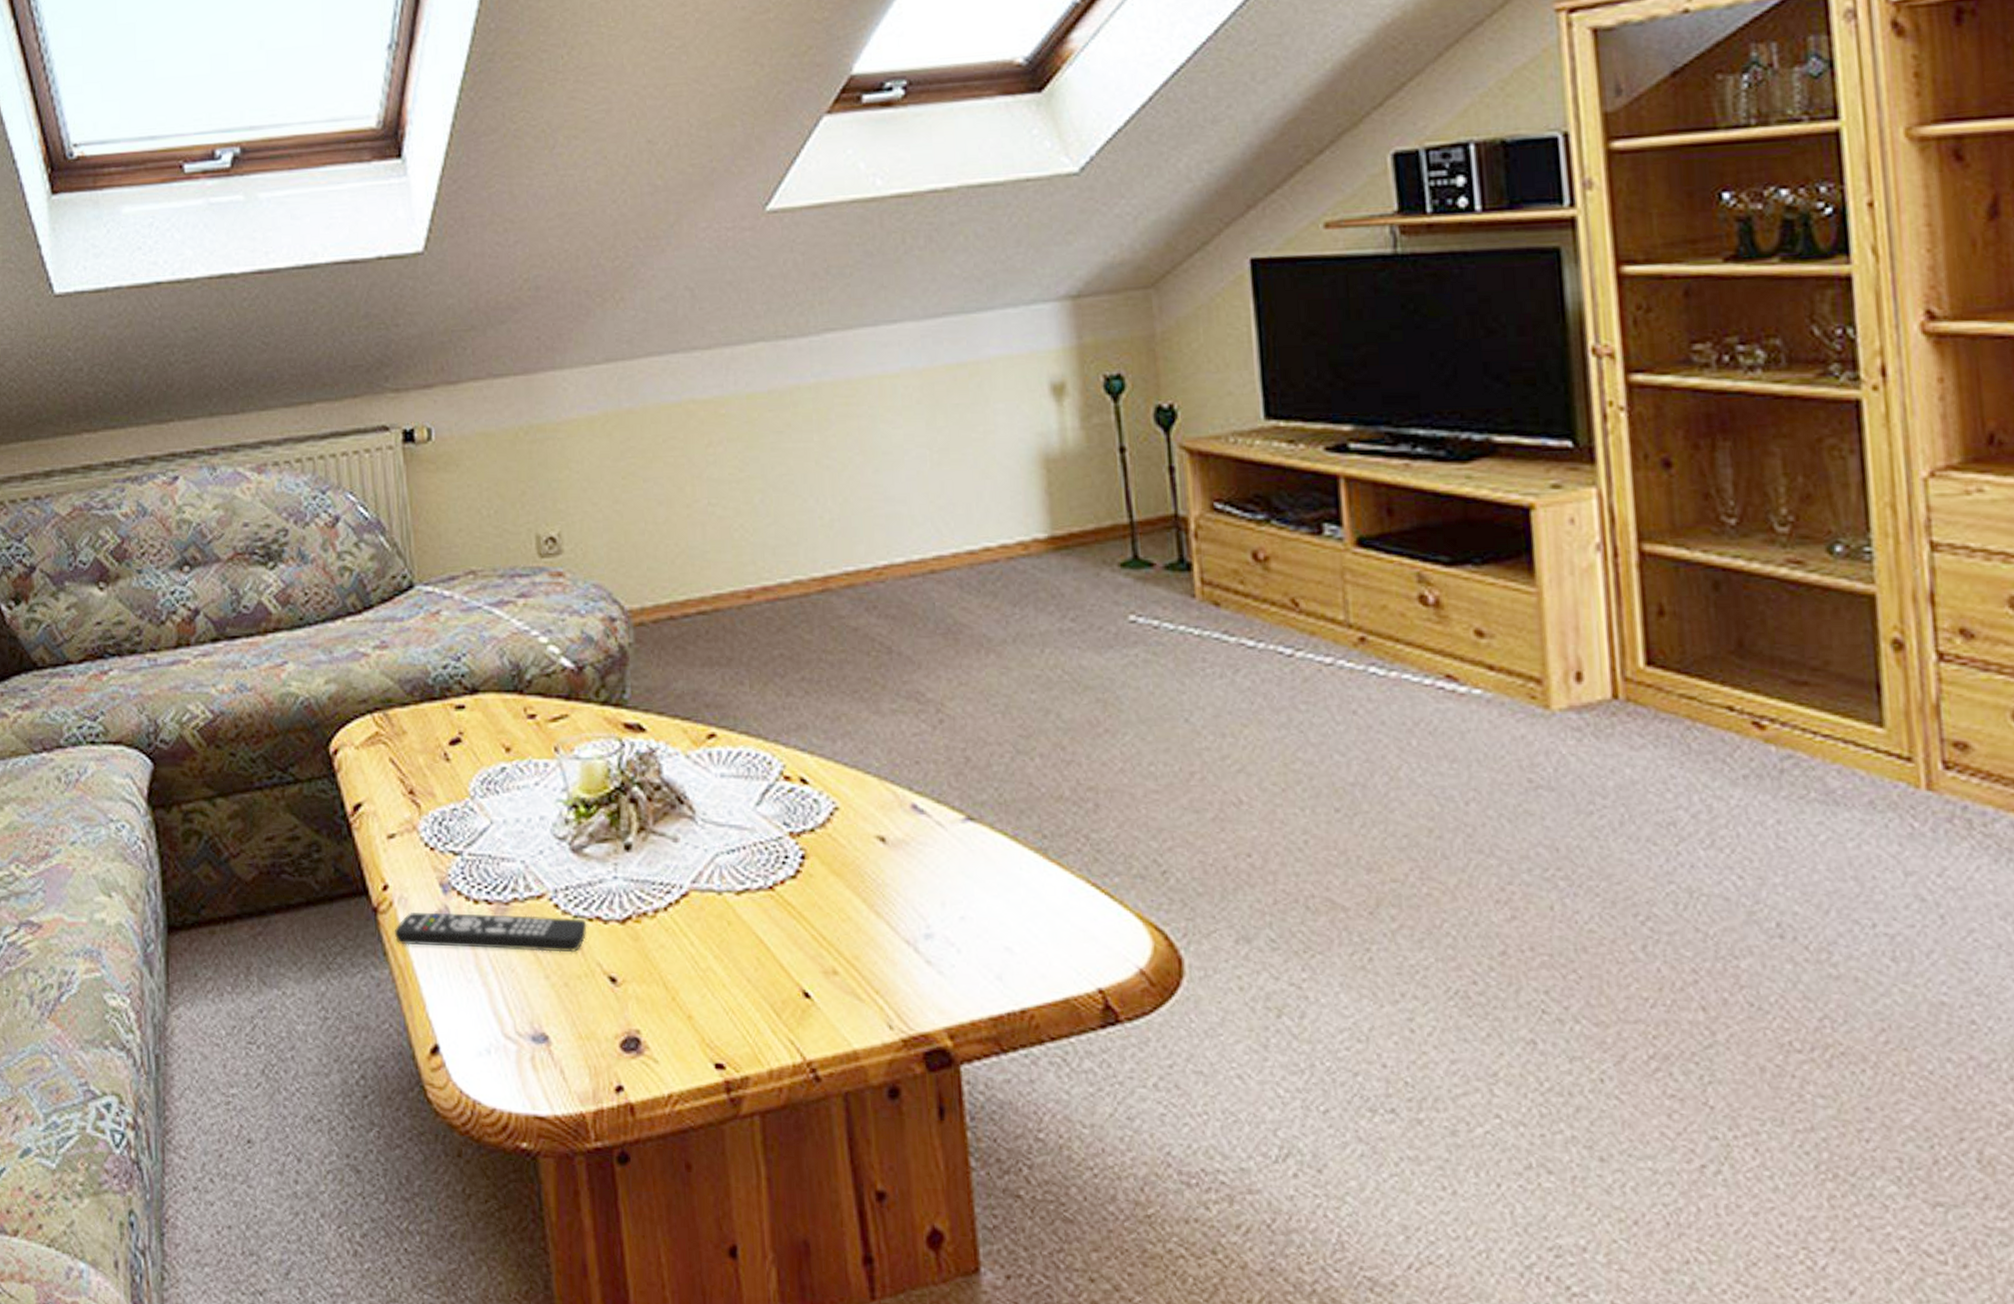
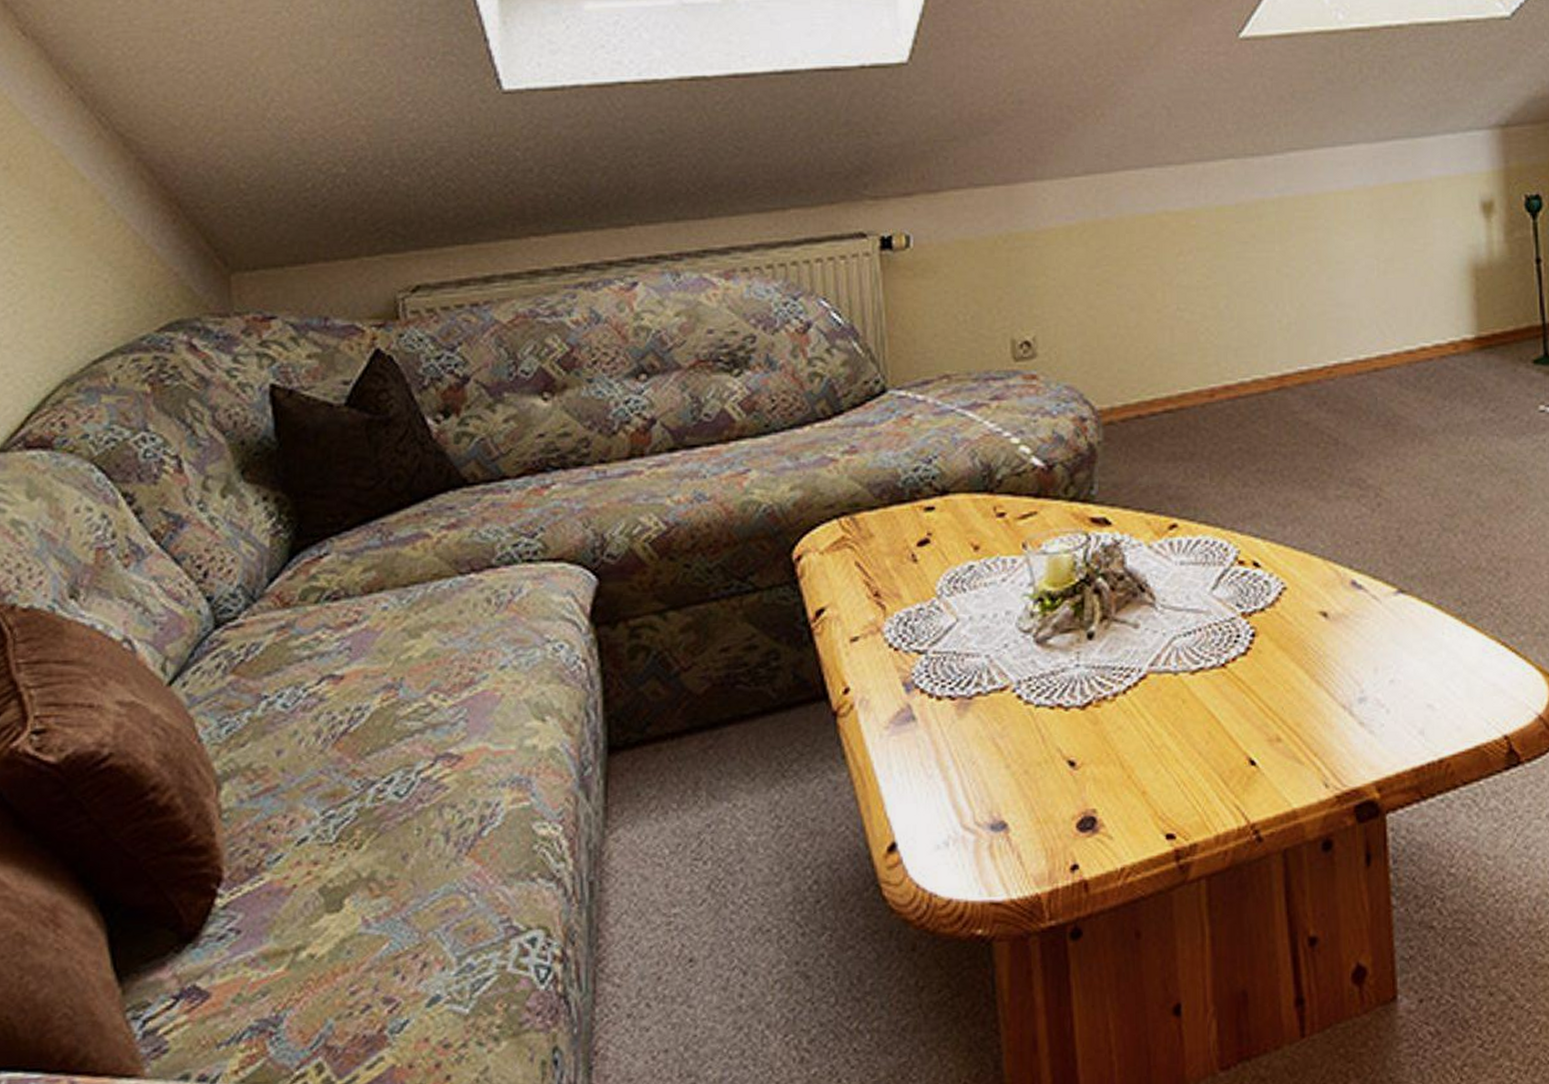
remote control: present [394,912,587,953] -> none [854,707,1049,747]

